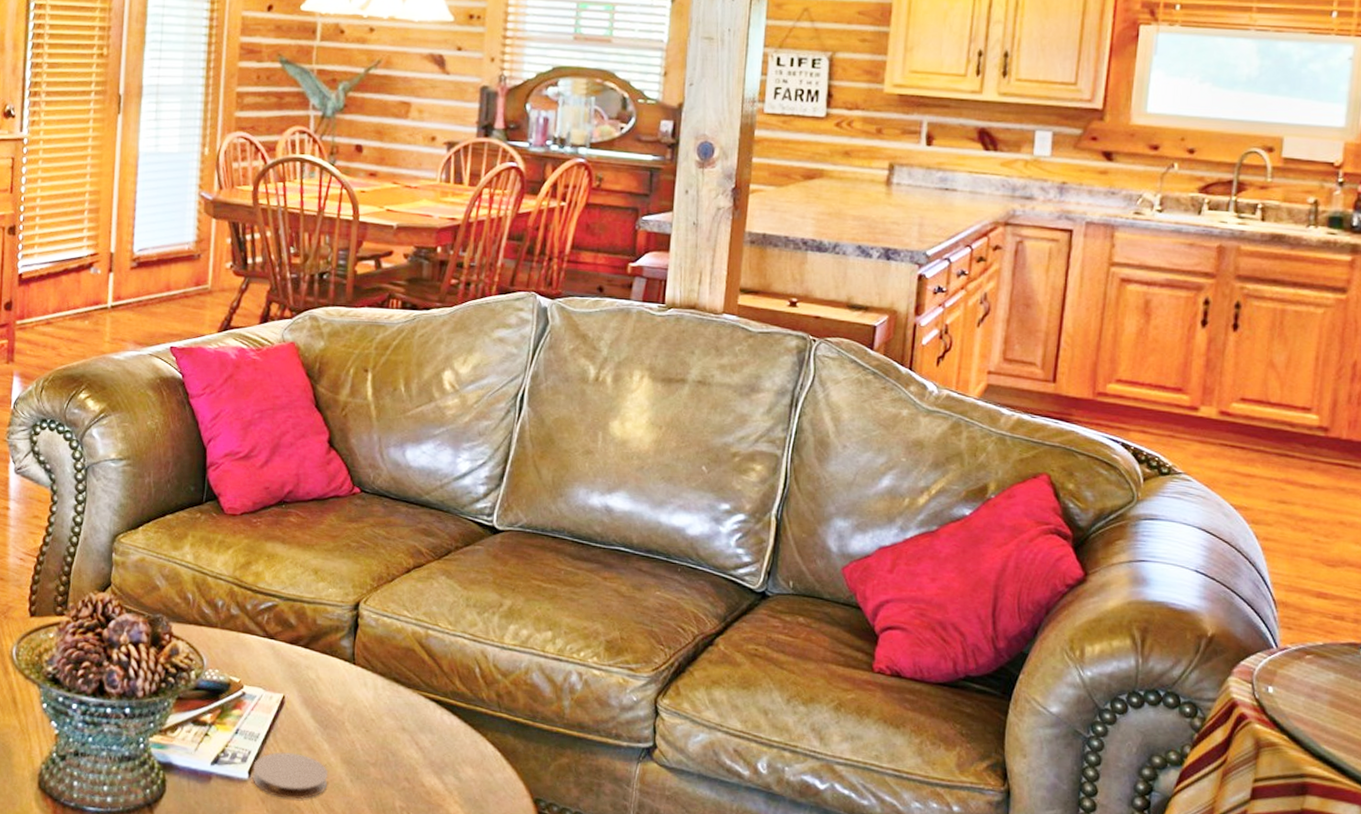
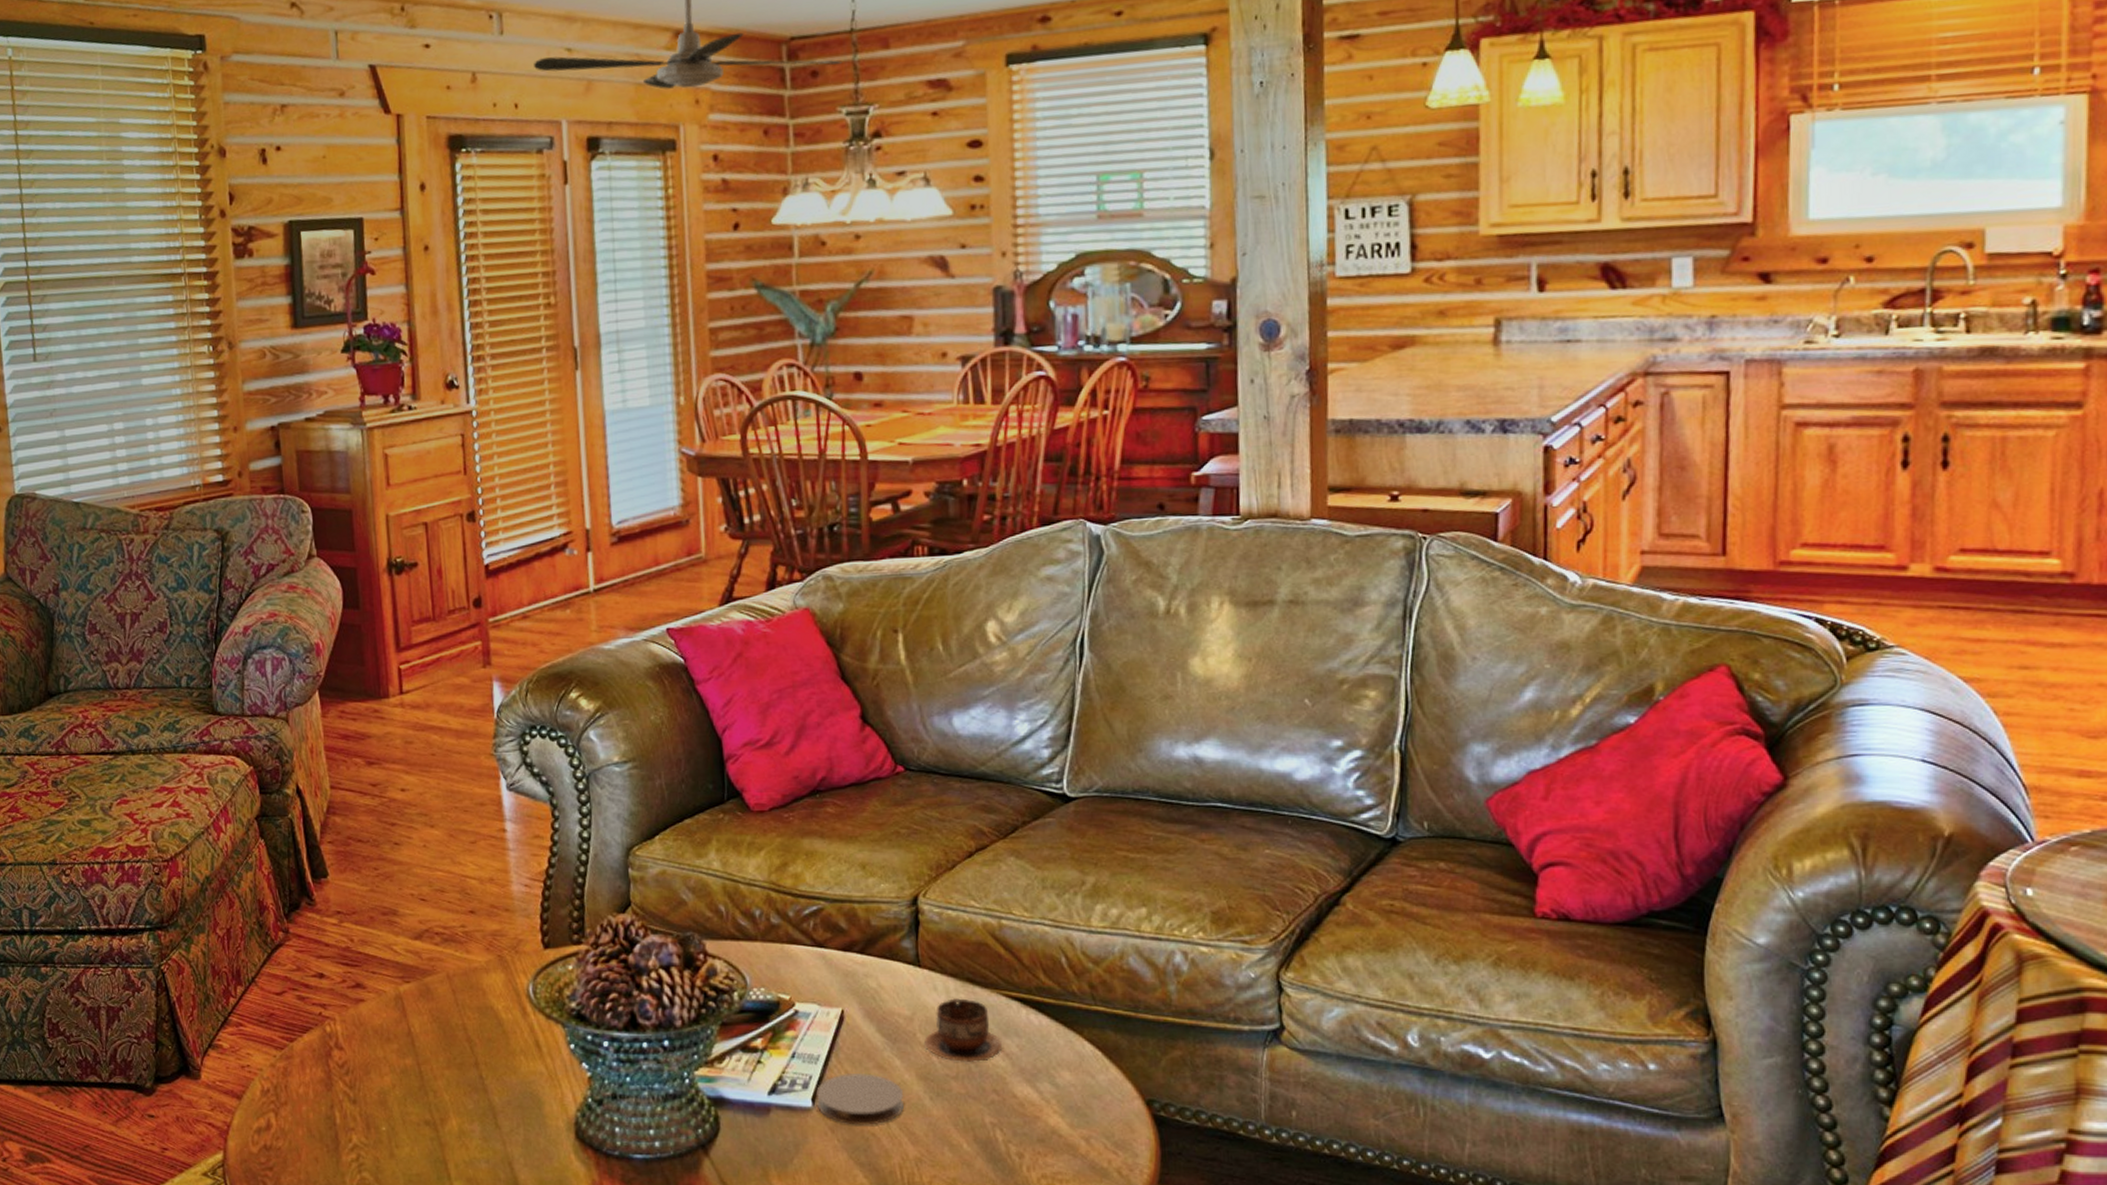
cup: none [351,695,417,752] -> present [925,998,1002,1062]

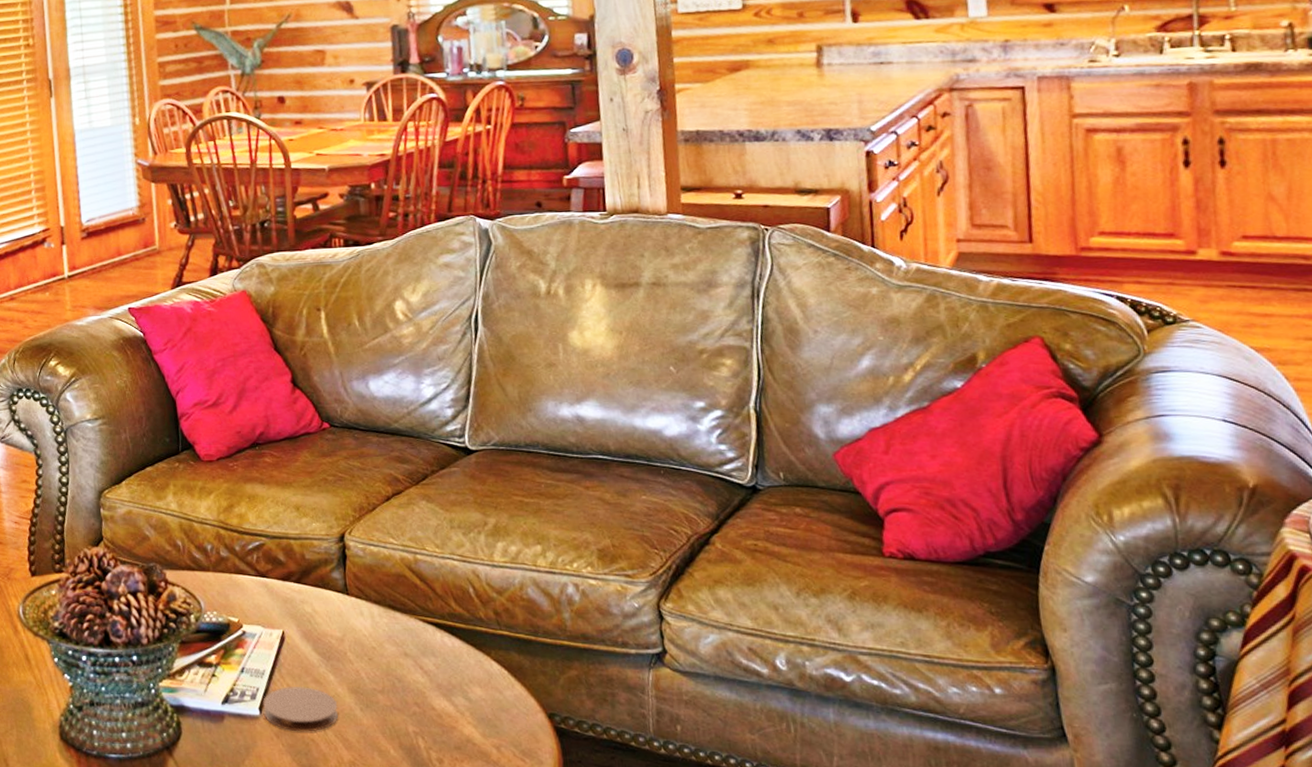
cup: present [925,998,1002,1062] -> none [354,622,421,678]

